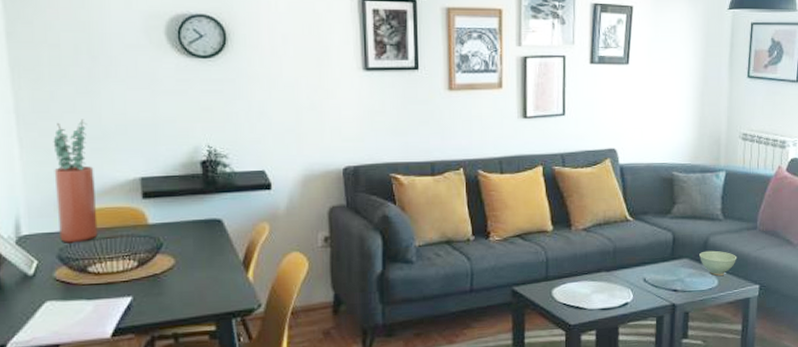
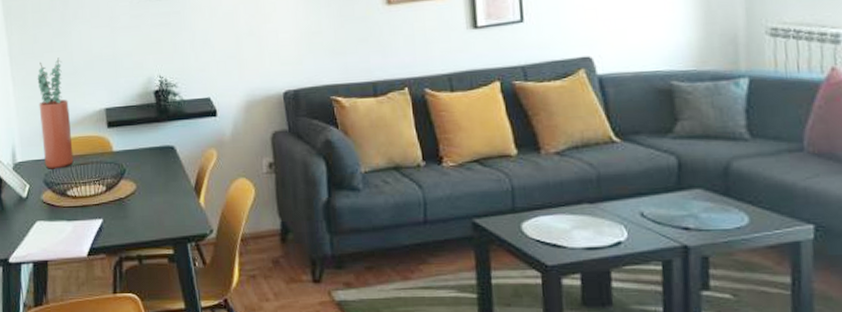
bowl: present [699,250,737,277] -> none [718,178,777,213]

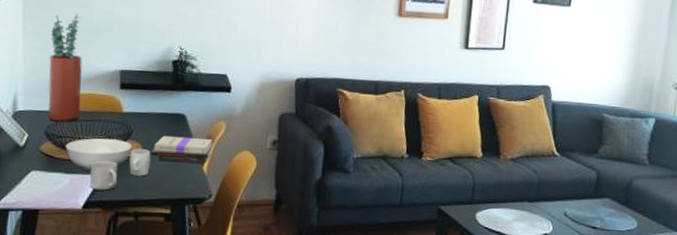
bowl: none [64,180,127,216] -> present [65,138,132,171]
cup: none [89,203,117,236] -> present [90,160,118,191]
mug: none [125,187,147,217] -> present [129,148,151,177]
books: none [146,169,206,199] -> present [151,135,212,164]

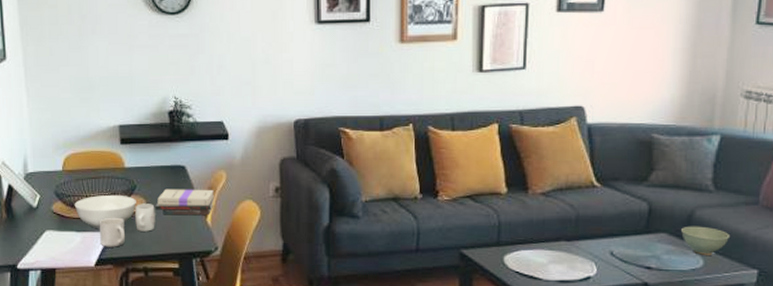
vase: present [48,14,82,123] -> none [51,72,85,181]
bowl: none [621,193,659,220] -> present [681,226,731,257]

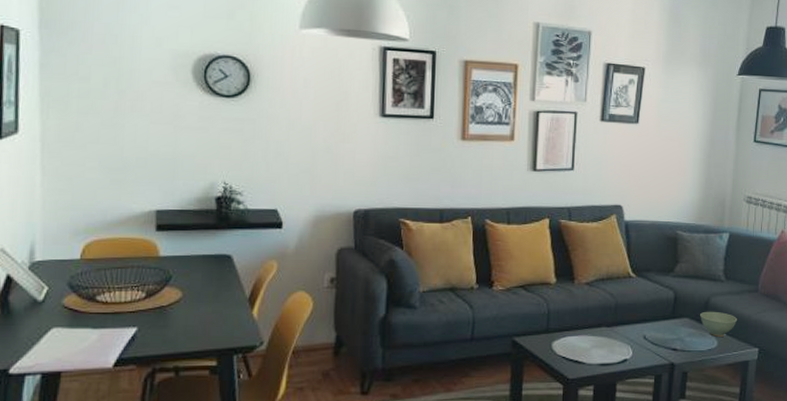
bowl: present [74,194,136,228] -> none [92,286,171,324]
cup: present [99,217,126,247] -> none [121,311,155,345]
mug: present [135,204,155,232] -> none [168,296,193,327]
books: present [155,188,214,216] -> none [193,279,263,308]

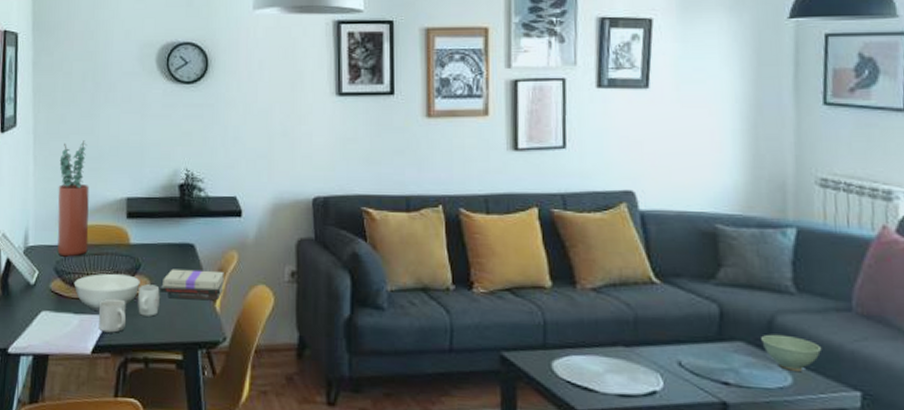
vase: none [71,150,112,271] -> present [57,140,89,257]
bowl: none [92,286,171,324] -> present [74,273,140,311]
cup: none [121,311,155,345] -> present [98,298,127,333]
mug: none [168,296,193,327] -> present [138,284,160,317]
books: none [193,279,263,308] -> present [160,268,224,301]

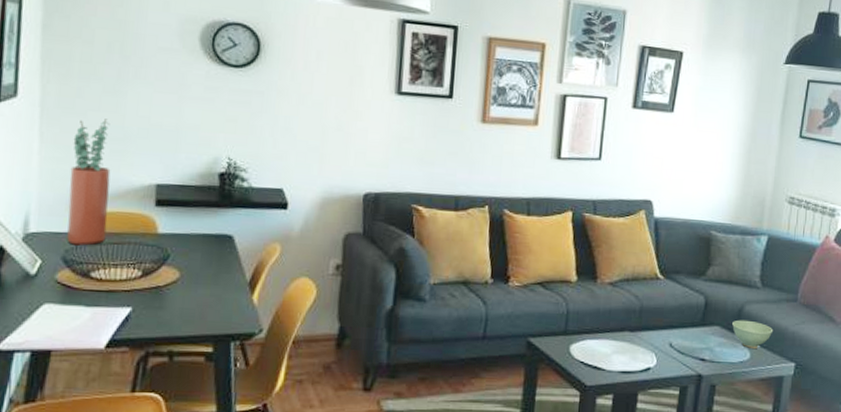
bowl: present [74,273,140,311] -> none [86,263,168,303]
cup: present [98,298,127,333] -> none [115,290,150,326]
mug: present [138,284,160,317] -> none [164,276,191,309]
books: present [160,268,224,301] -> none [190,260,265,293]

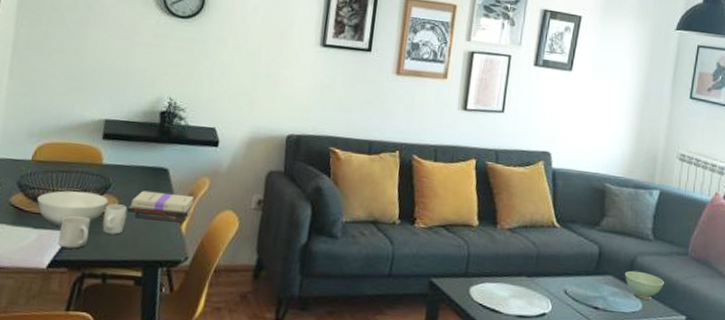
vase: present [67,118,111,246] -> none [23,59,71,173]
bowl: none [86,263,168,303] -> present [36,190,108,226]
cup: none [115,290,150,326] -> present [58,215,91,249]
mug: none [164,276,191,309] -> present [102,204,128,235]
books: none [190,260,265,293] -> present [127,190,194,223]

